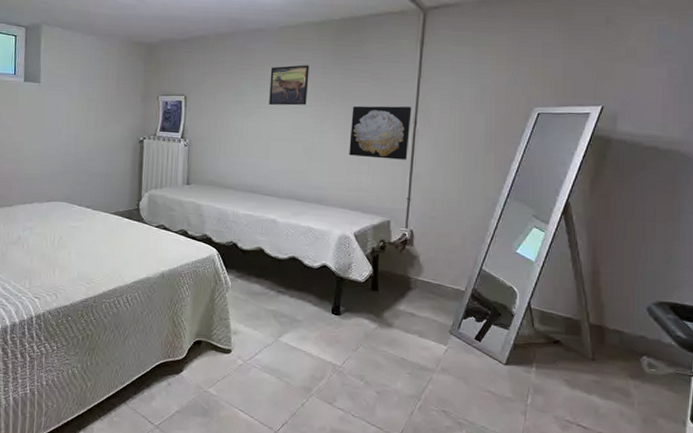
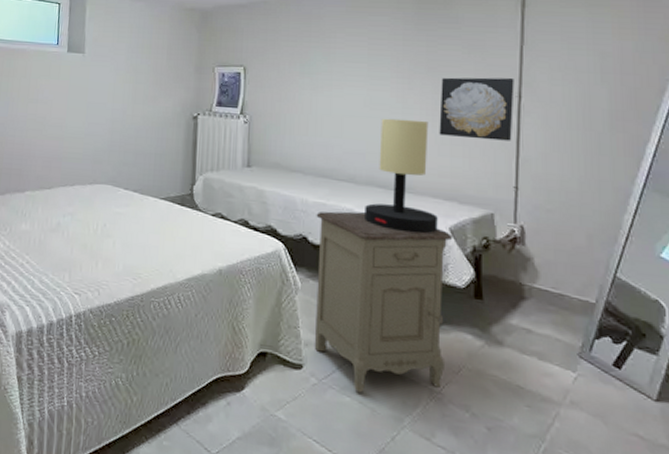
nightstand: none [241,221,357,370] -> present [314,211,453,393]
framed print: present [269,65,309,106] -> none [341,31,388,78]
table lamp: none [285,141,345,239] -> present [365,118,438,234]

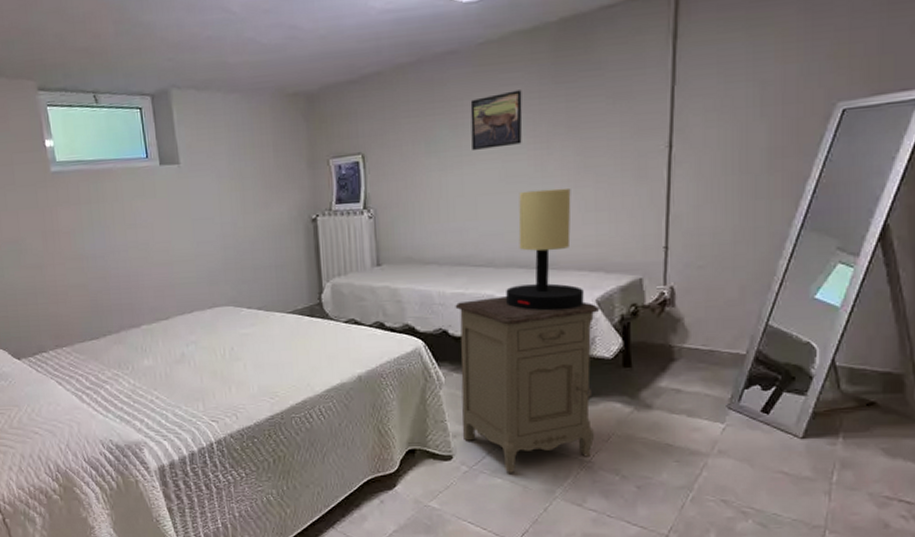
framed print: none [341,31,388,78] -> present [470,90,523,151]
wall art: present [439,77,515,141] -> none [582,126,665,202]

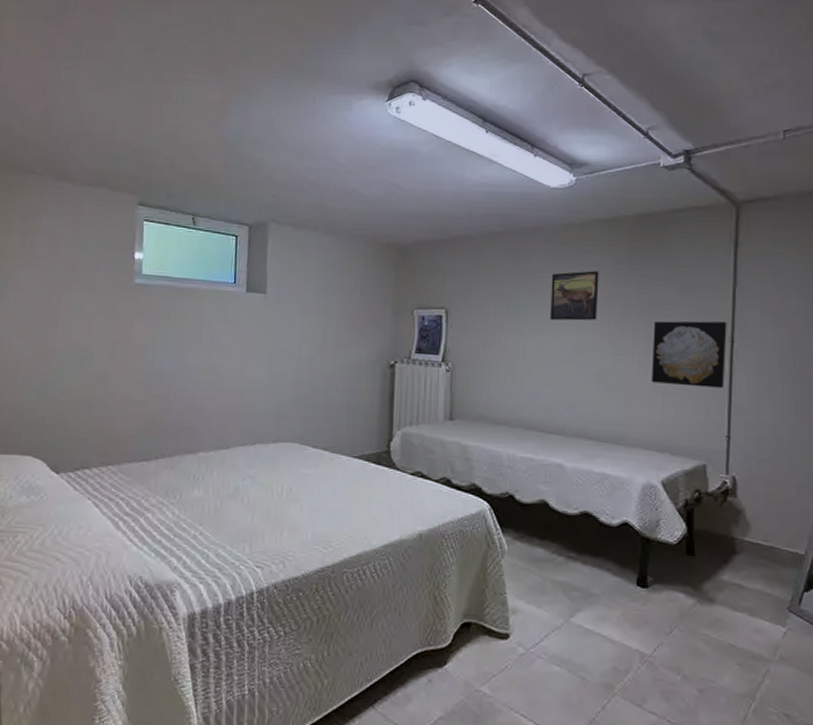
nightstand: present [455,297,600,473] -> none [521,466,665,661]
table lamp: present [506,187,584,311] -> none [574,365,650,488]
wall art: none [582,126,665,202] -> present [651,321,727,388]

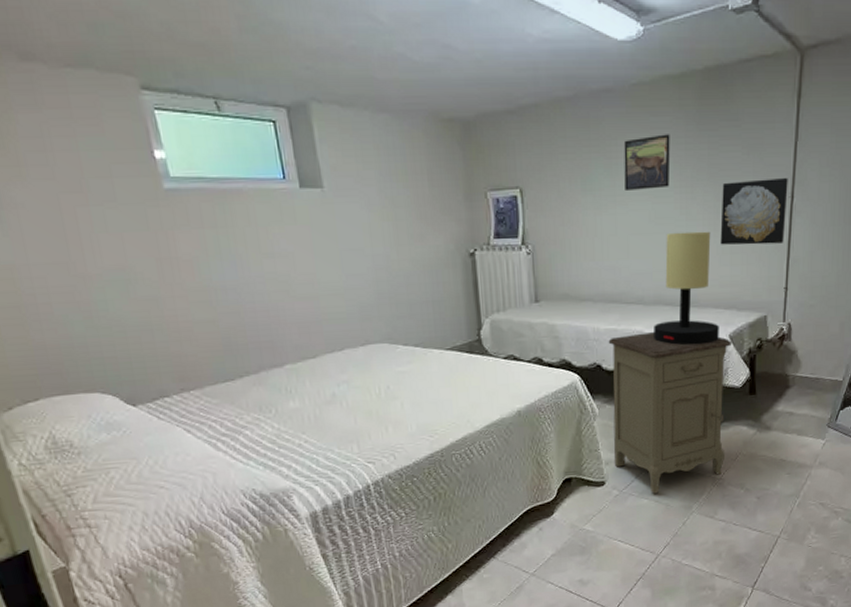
nightstand: none [521,466,665,661] -> present [608,332,732,494]
table lamp: none [574,365,650,488] -> present [654,231,719,346]

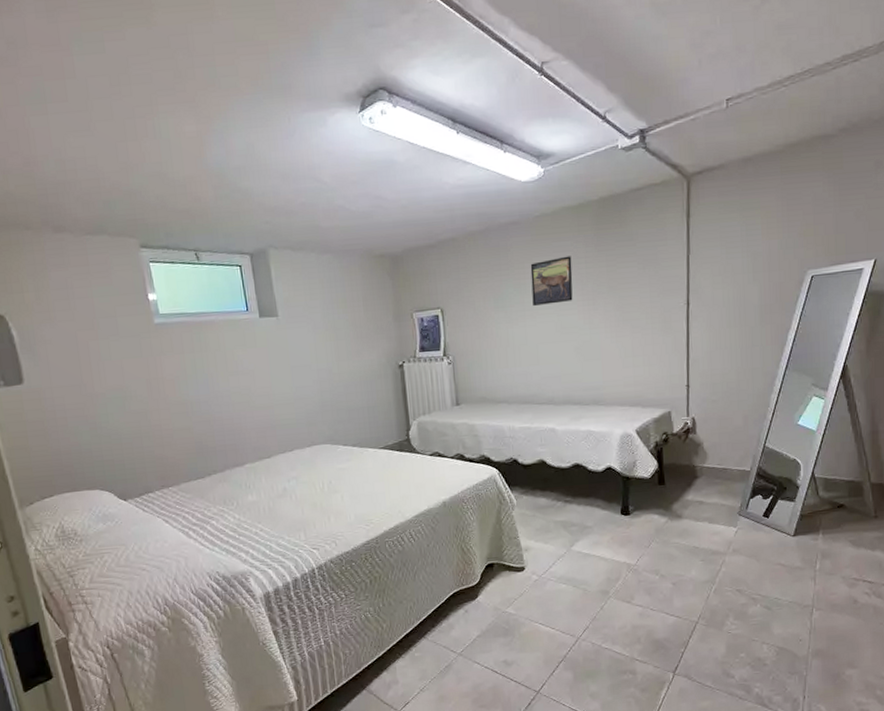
nightstand: present [608,332,732,494] -> none [523,429,639,579]
table lamp: present [654,231,719,346] -> none [564,337,626,441]
wall art: present [720,178,788,245] -> none [621,287,684,349]

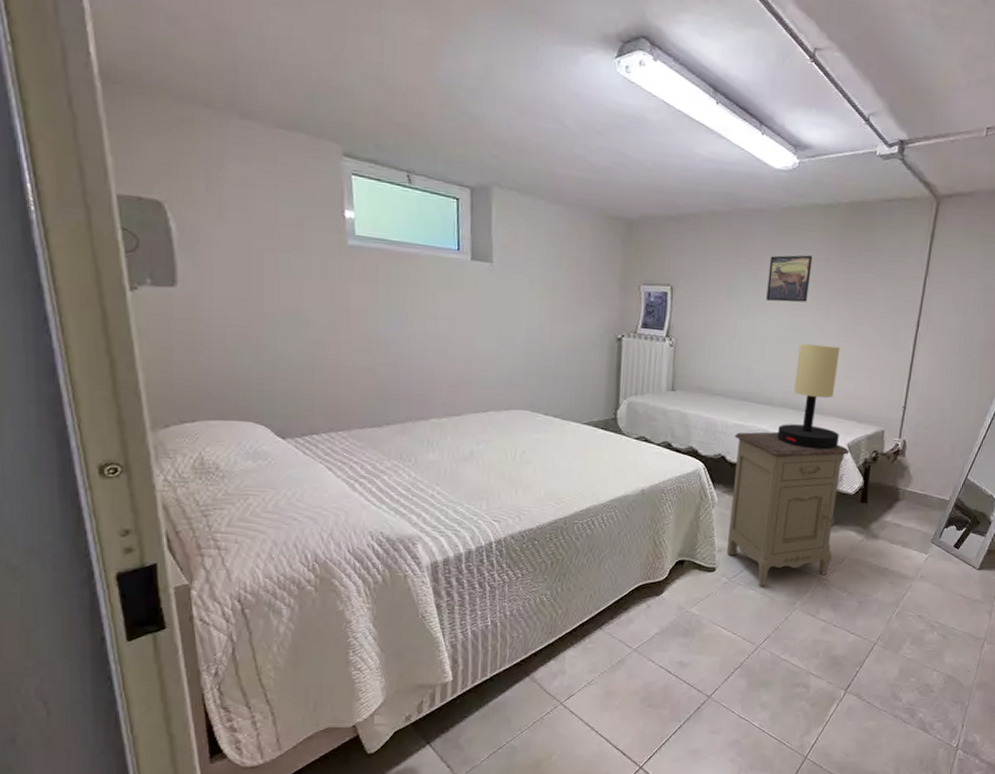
nightstand: none [523,429,639,579] -> present [726,431,850,586]
table lamp: none [564,337,626,441] -> present [777,343,840,450]

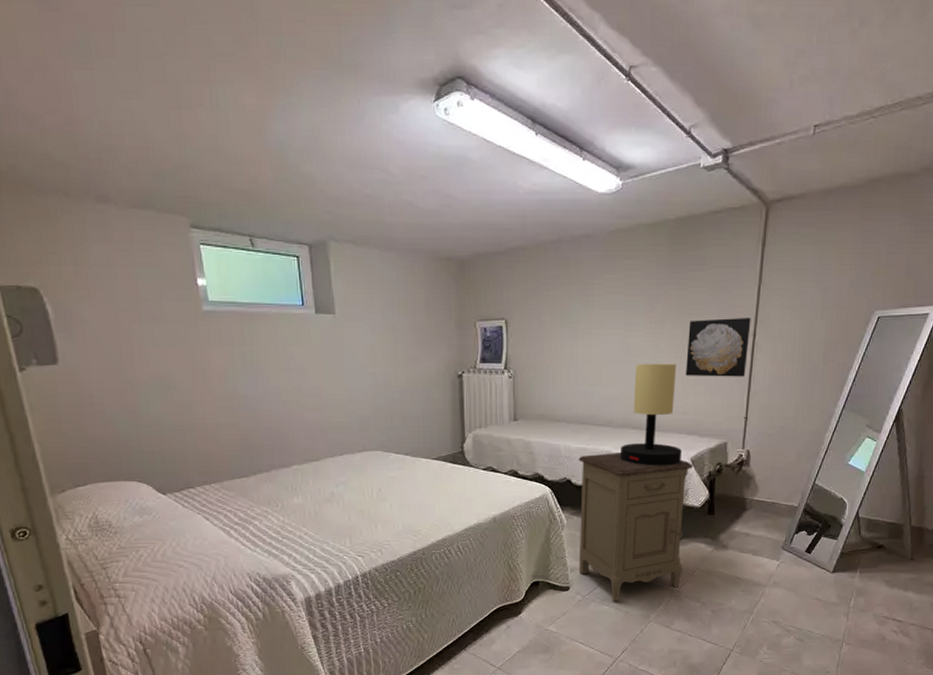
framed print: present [766,255,813,302] -> none [599,276,643,326]
wall art: none [848,305,916,366] -> present [685,318,751,377]

